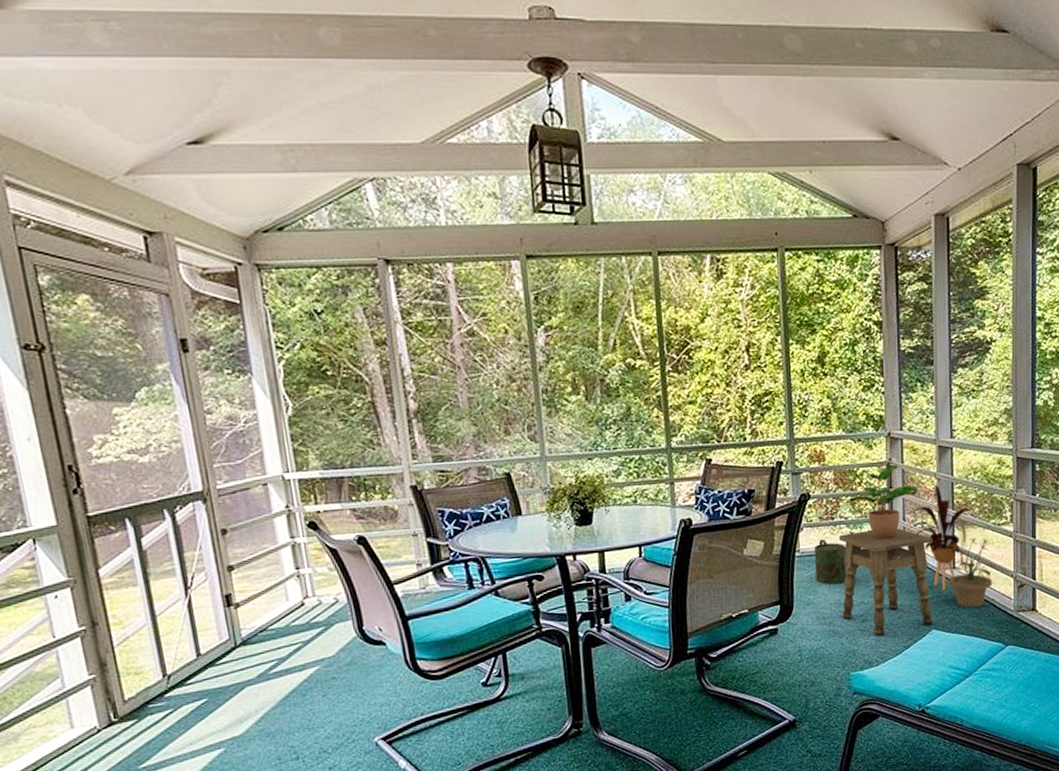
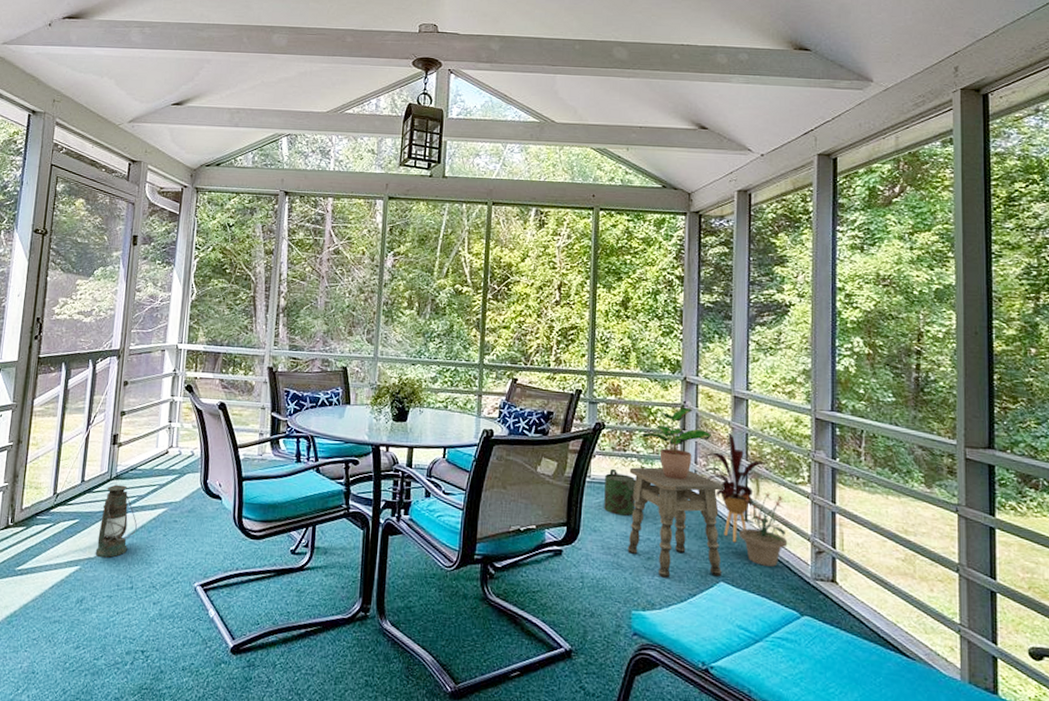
lantern: none [233,650,286,734] -> present [95,484,137,558]

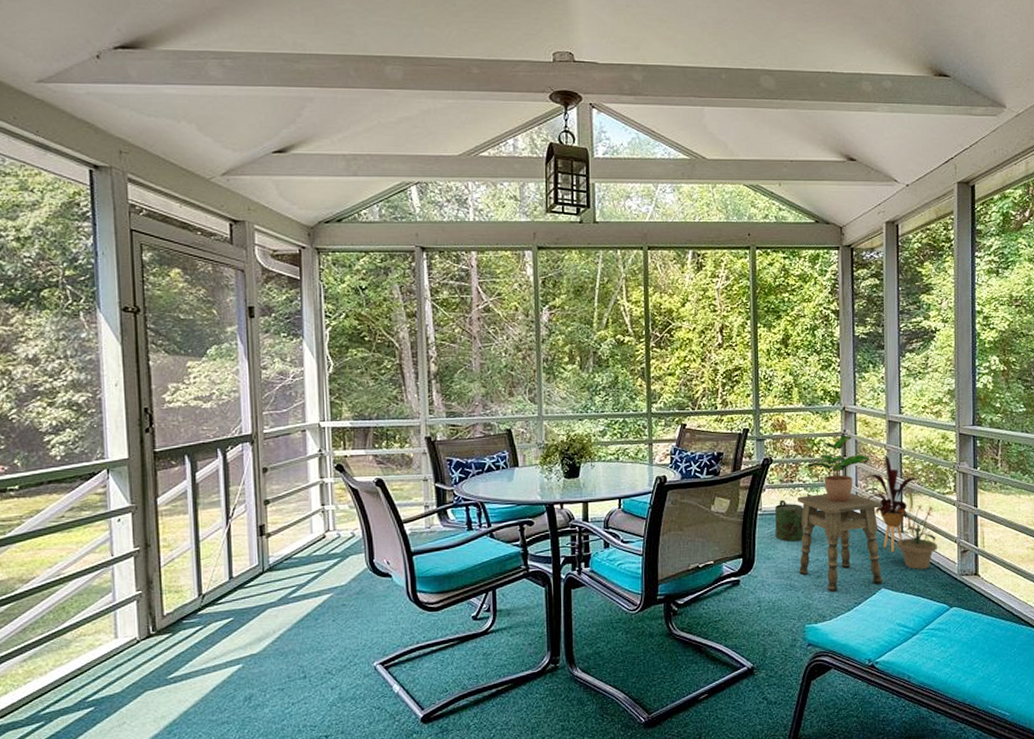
lantern: present [95,484,137,558] -> none [257,576,301,652]

